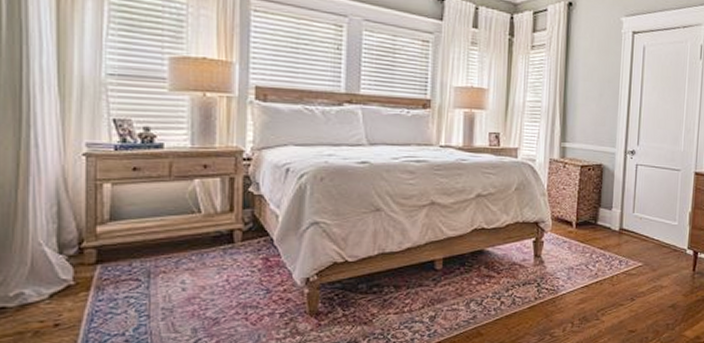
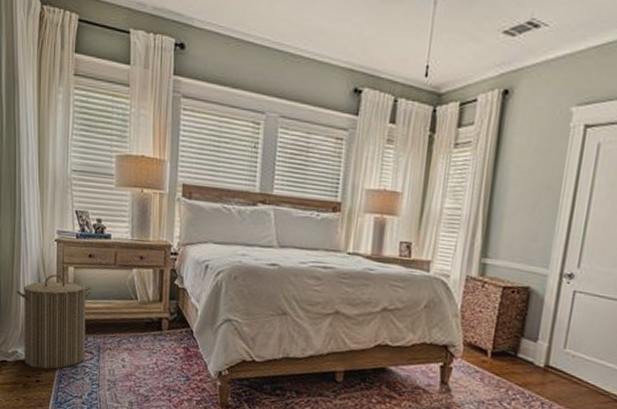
laundry hamper: none [22,194,139,310] -> present [16,274,93,369]

